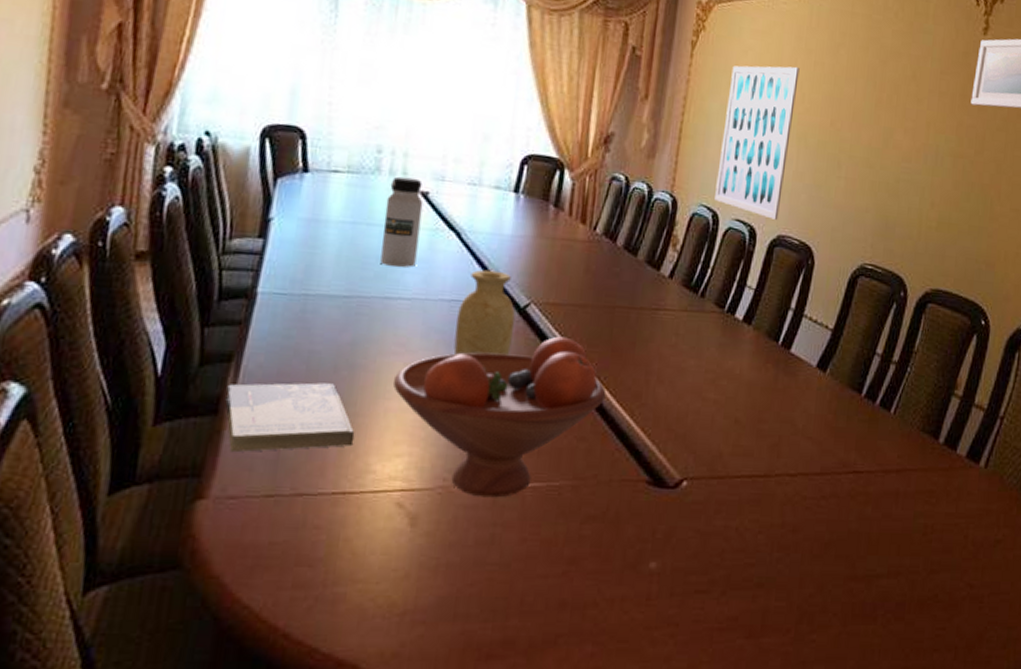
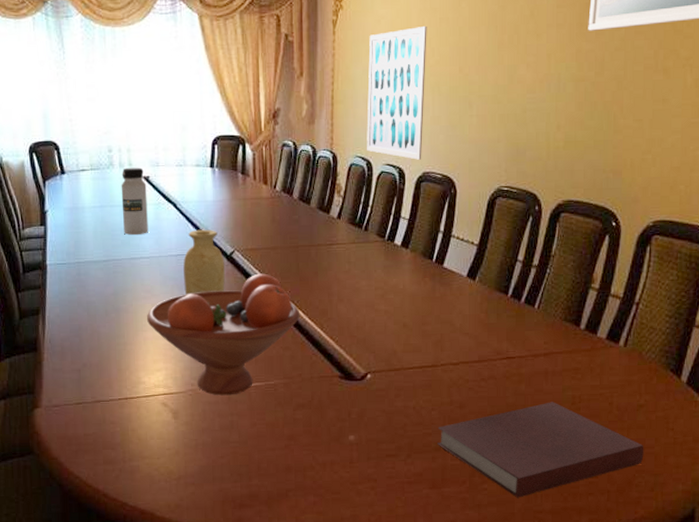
book: present [225,382,355,453] -> none [40,323,127,376]
notebook: none [761,530,999,653] -> present [437,402,644,498]

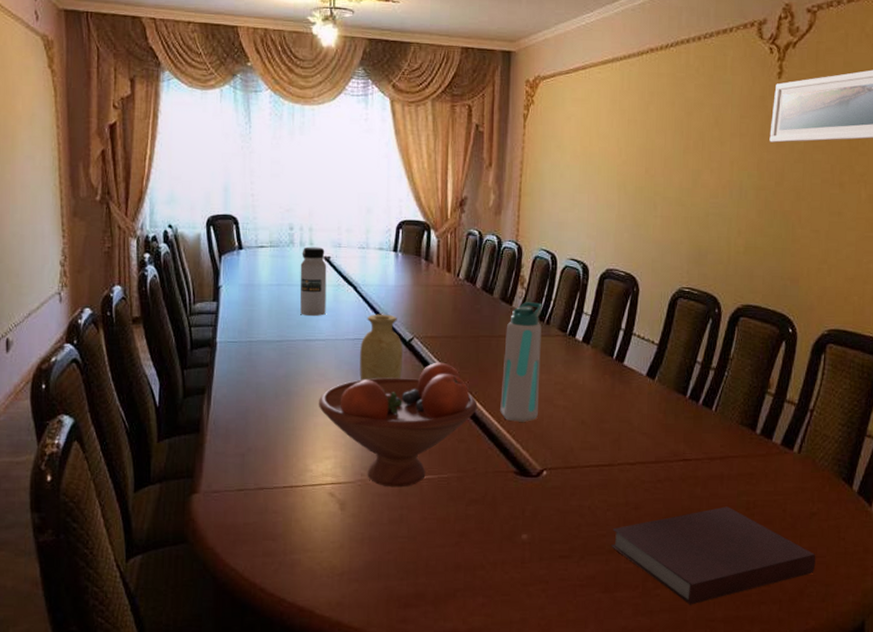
water bottle: none [322,209,361,328] -> present [500,302,543,422]
wall art: present [367,25,427,160] -> none [552,126,616,257]

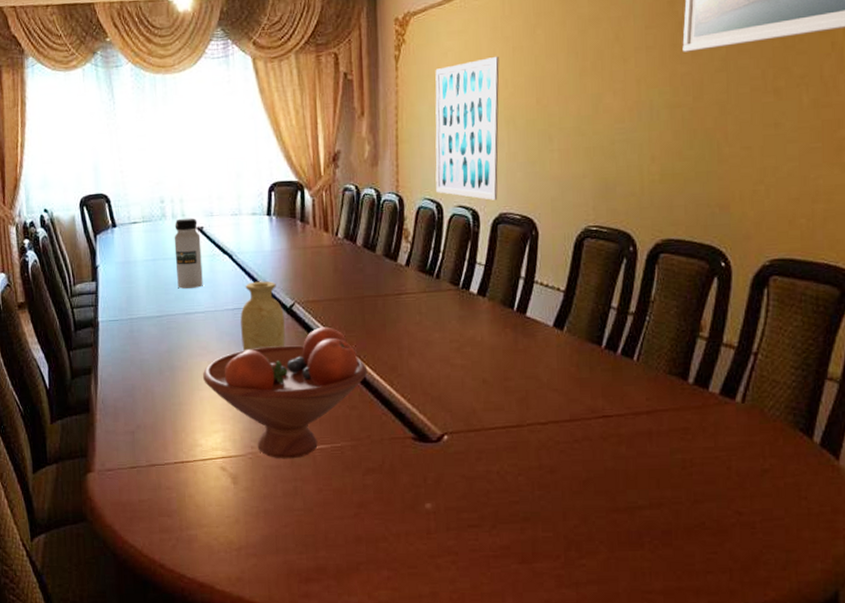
water bottle: present [500,302,543,422] -> none [391,256,434,385]
wall art: none [552,126,616,257] -> present [435,56,500,200]
notebook: present [612,506,816,605] -> none [526,466,772,576]

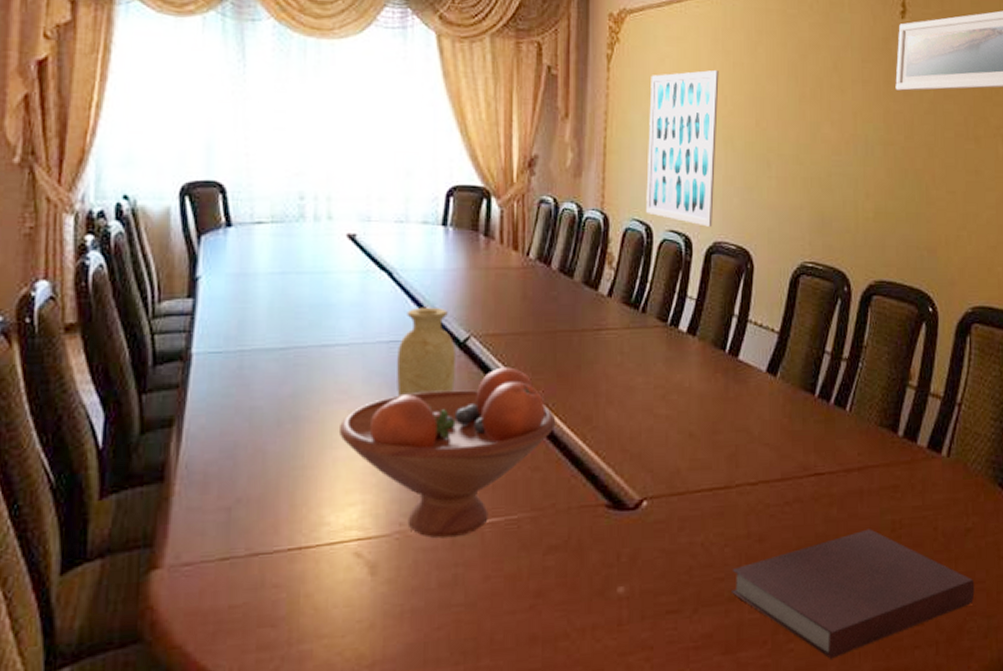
water bottle: present [174,217,203,289] -> none [313,221,351,313]
notebook: none [526,466,772,576] -> present [732,529,975,659]

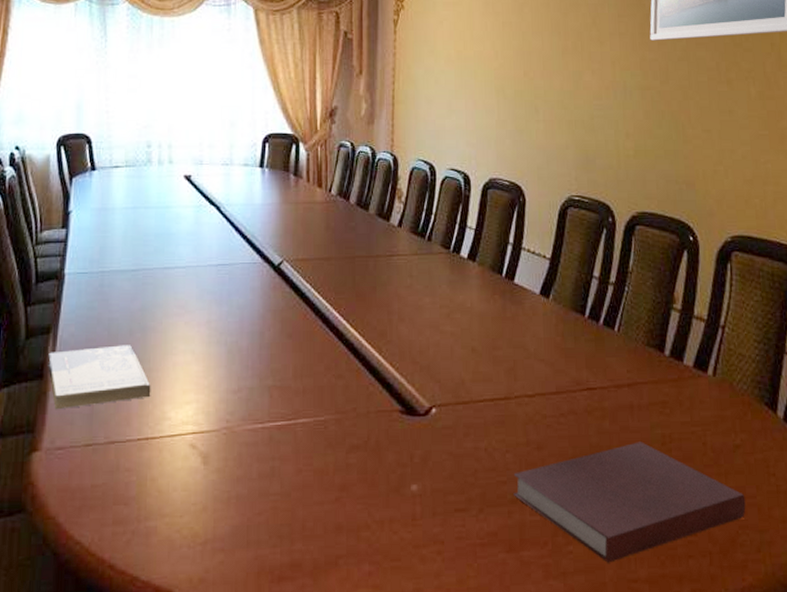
book: none [170,438,305,519] -> present [48,345,151,410]
fruit bowl: present [340,367,556,539] -> none [178,287,356,435]
vase: present [397,307,455,396] -> none [224,236,271,312]
wall art: present [646,69,719,227] -> none [429,29,491,165]

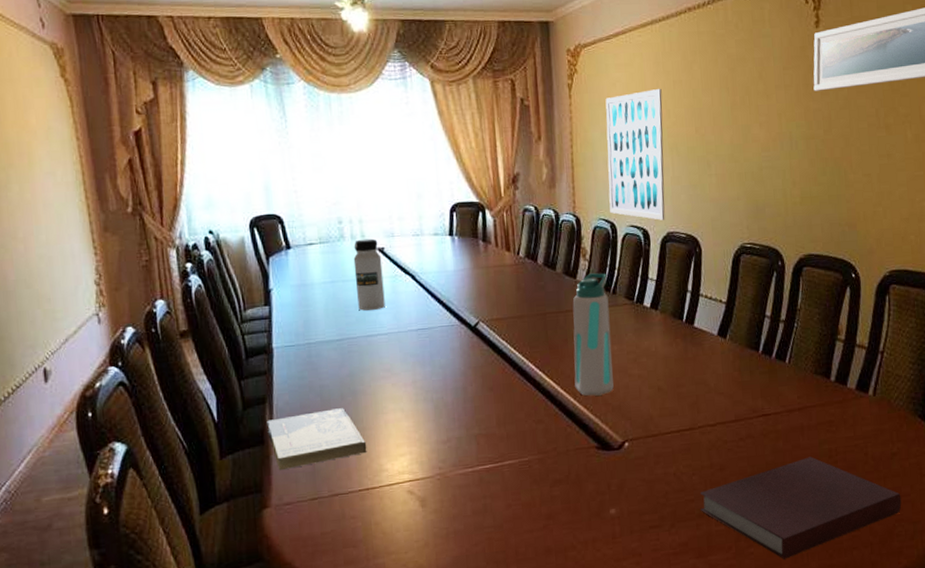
water bottle: none [157,165,188,240] -> present [353,238,385,311]
water bottle: none [381,217,424,352] -> present [572,273,614,396]
wall art: none [429,29,491,165] -> present [605,88,665,220]

